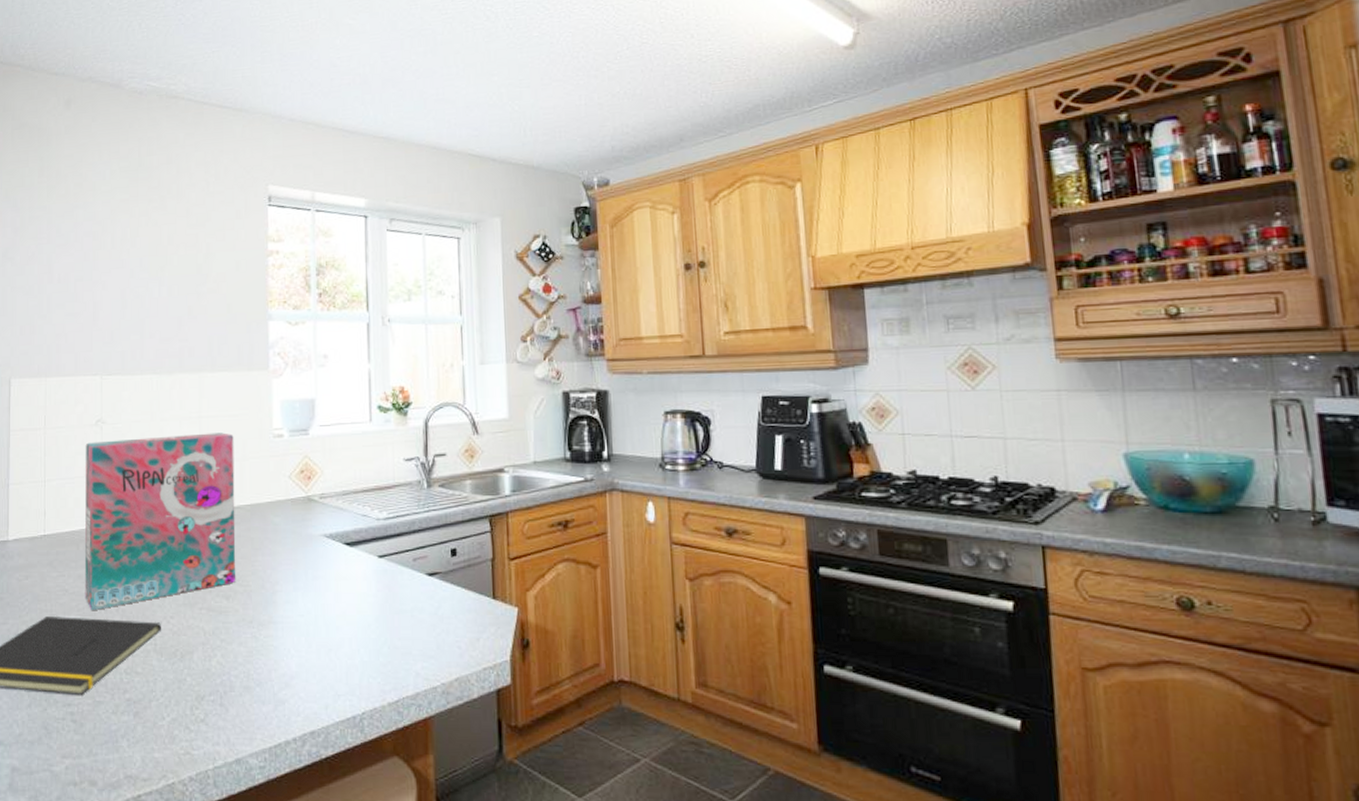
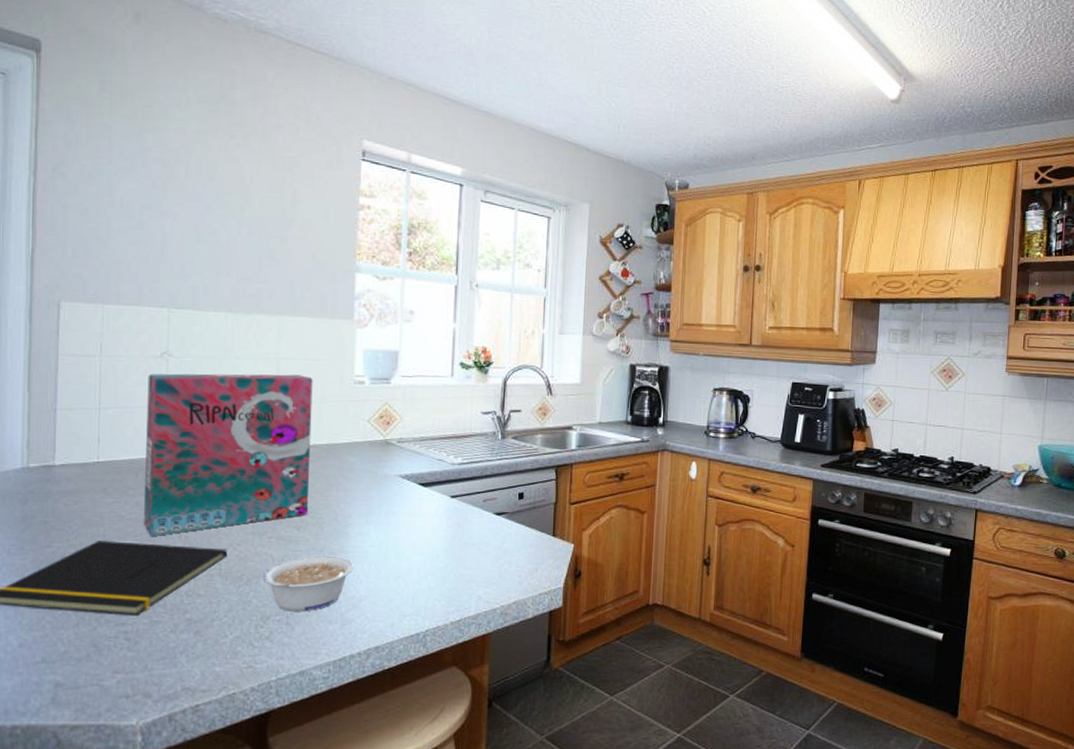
legume: none [195,627,284,691] -> present [262,555,354,612]

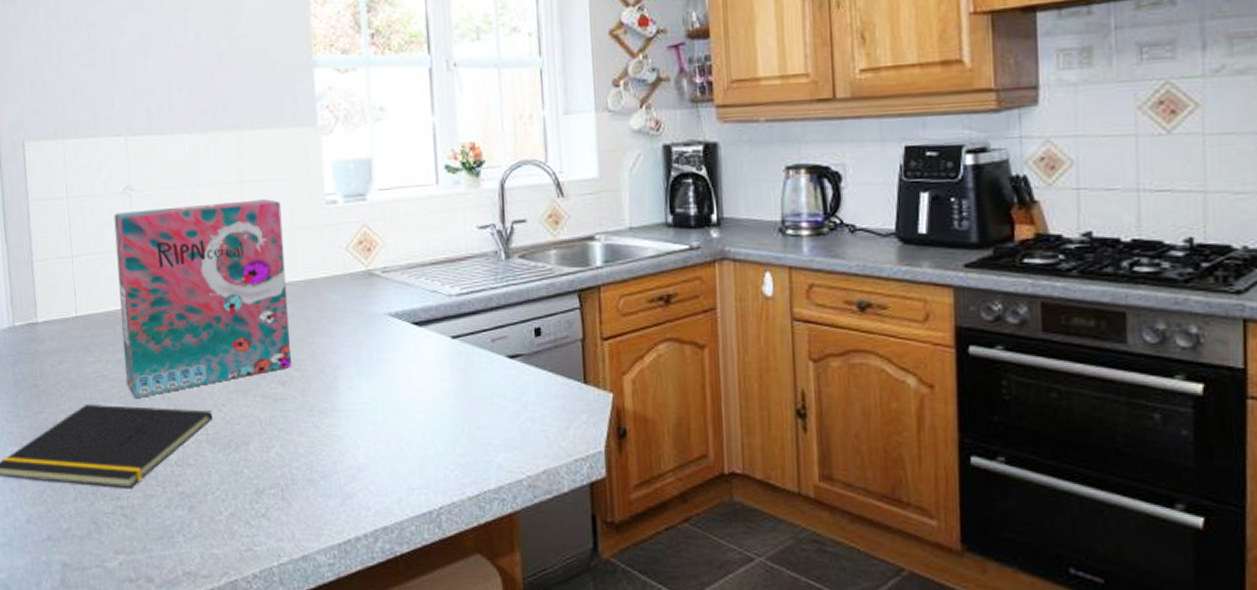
legume: present [262,555,354,612] -> none [251,415,349,484]

